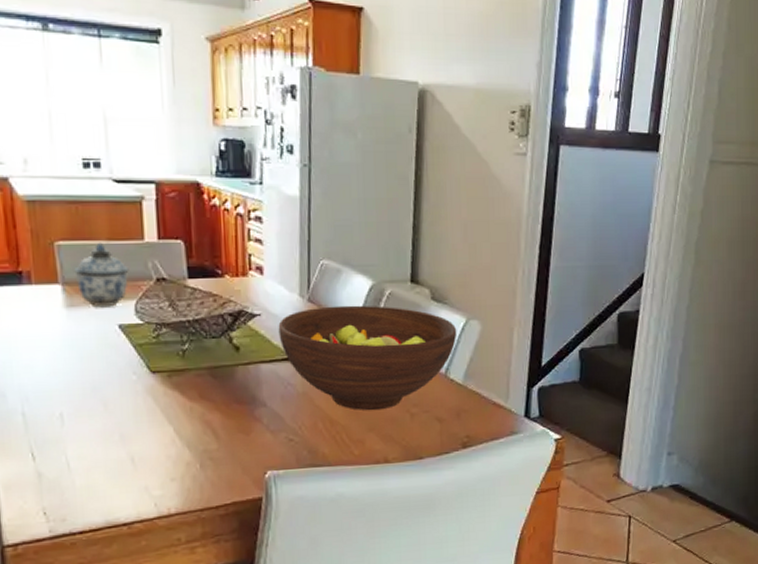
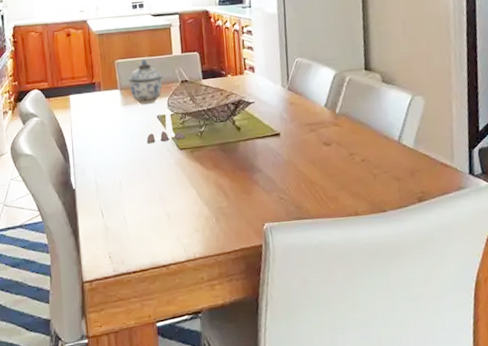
salt and pepper shaker set: none [102,319,161,363] -> present [146,111,186,144]
fruit bowl: present [278,305,457,411] -> none [267,90,406,173]

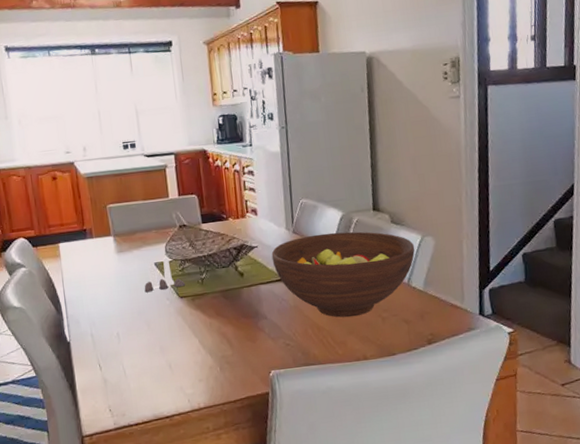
lidded jar: present [128,58,163,104] -> none [121,202,160,251]
fruit bowl: none [267,90,406,173] -> present [271,231,415,318]

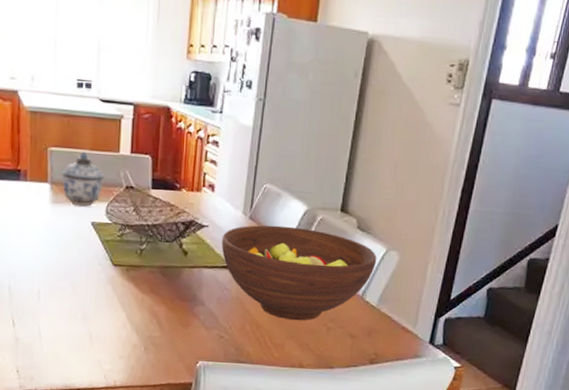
lidded jar: none [121,202,160,251] -> present [61,151,105,206]
salt and pepper shaker set: present [144,257,186,293] -> none [75,218,122,253]

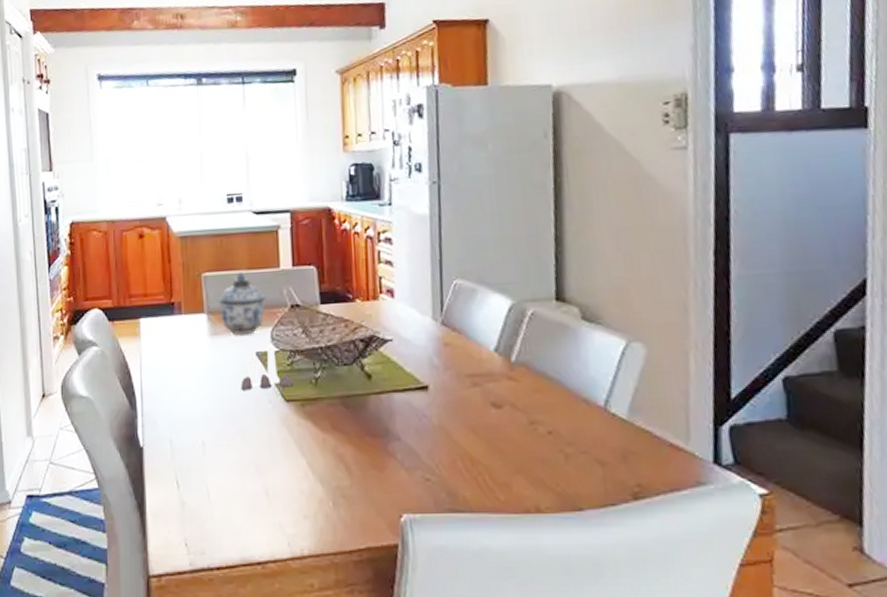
salt and pepper shaker set: none [75,218,122,253] -> present [240,346,294,391]
fruit bowl: present [221,225,377,321] -> none [411,327,617,449]

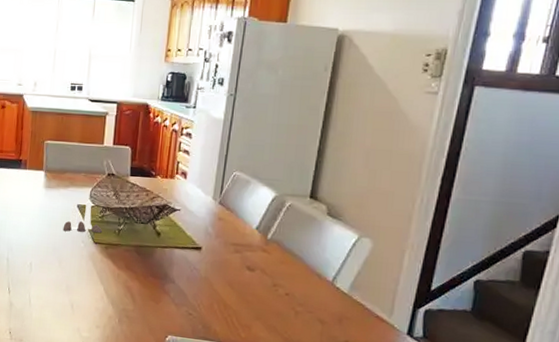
lidded jar: present [218,272,266,334] -> none [54,144,90,190]

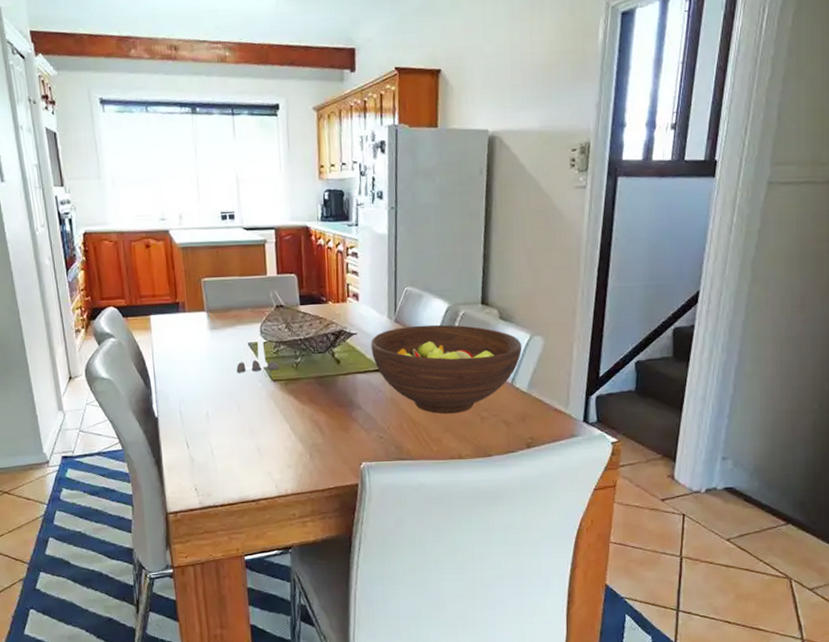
fruit bowl: none [192,209,349,304] -> present [371,324,522,414]

